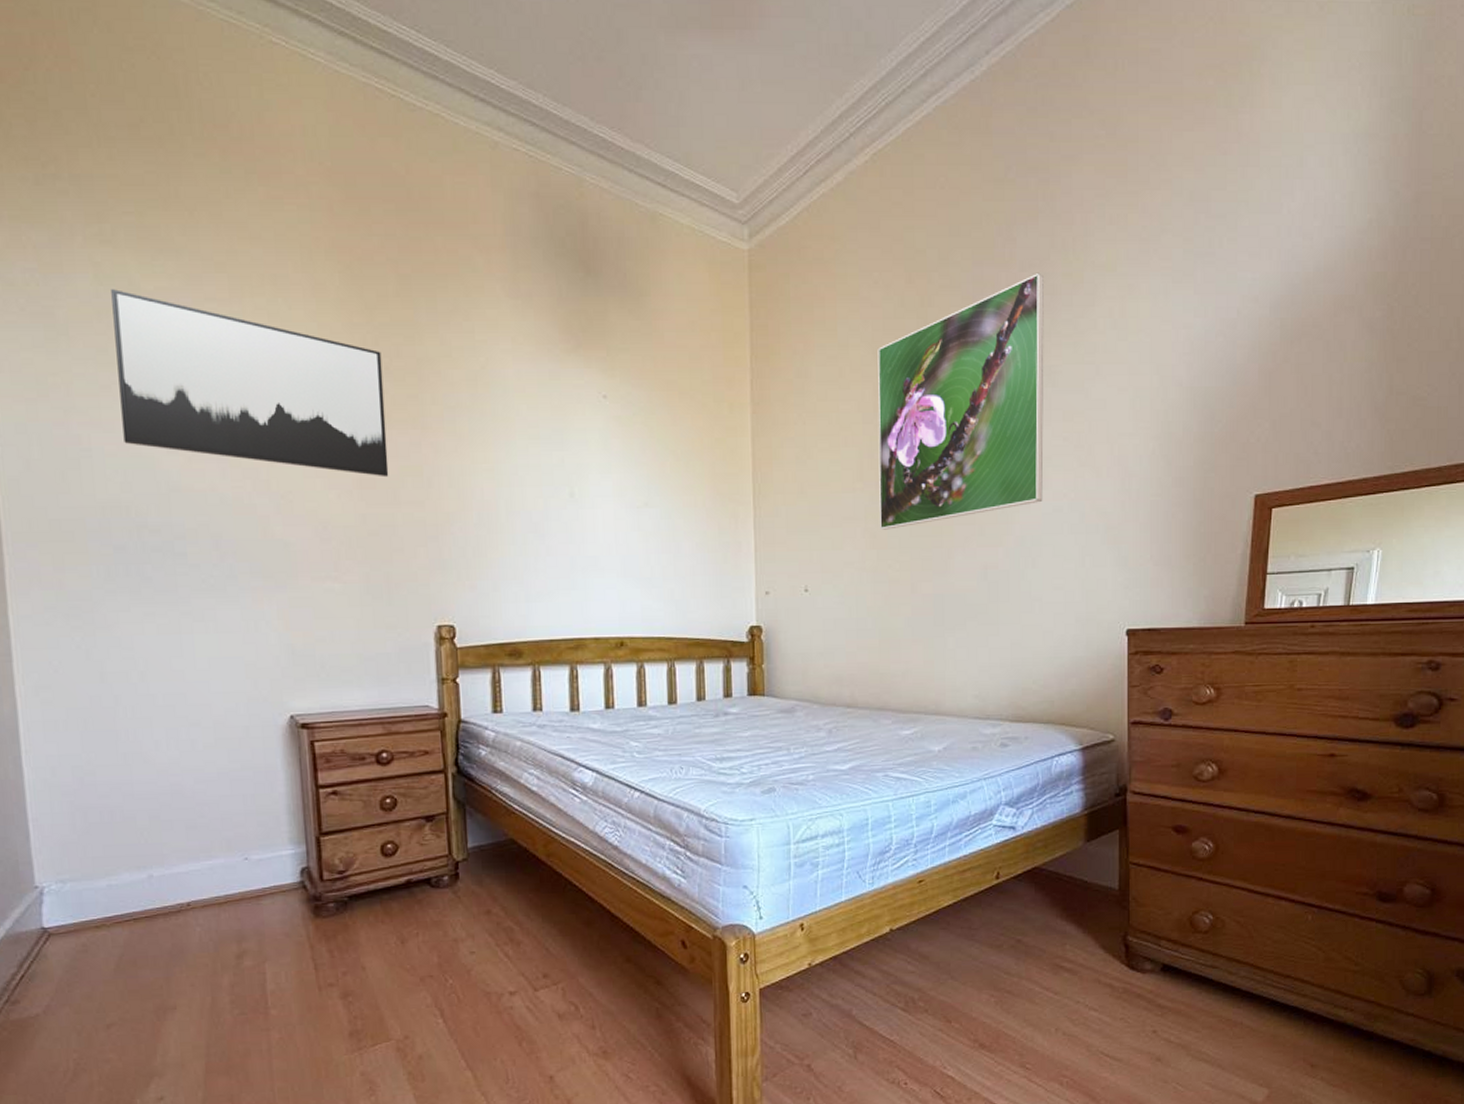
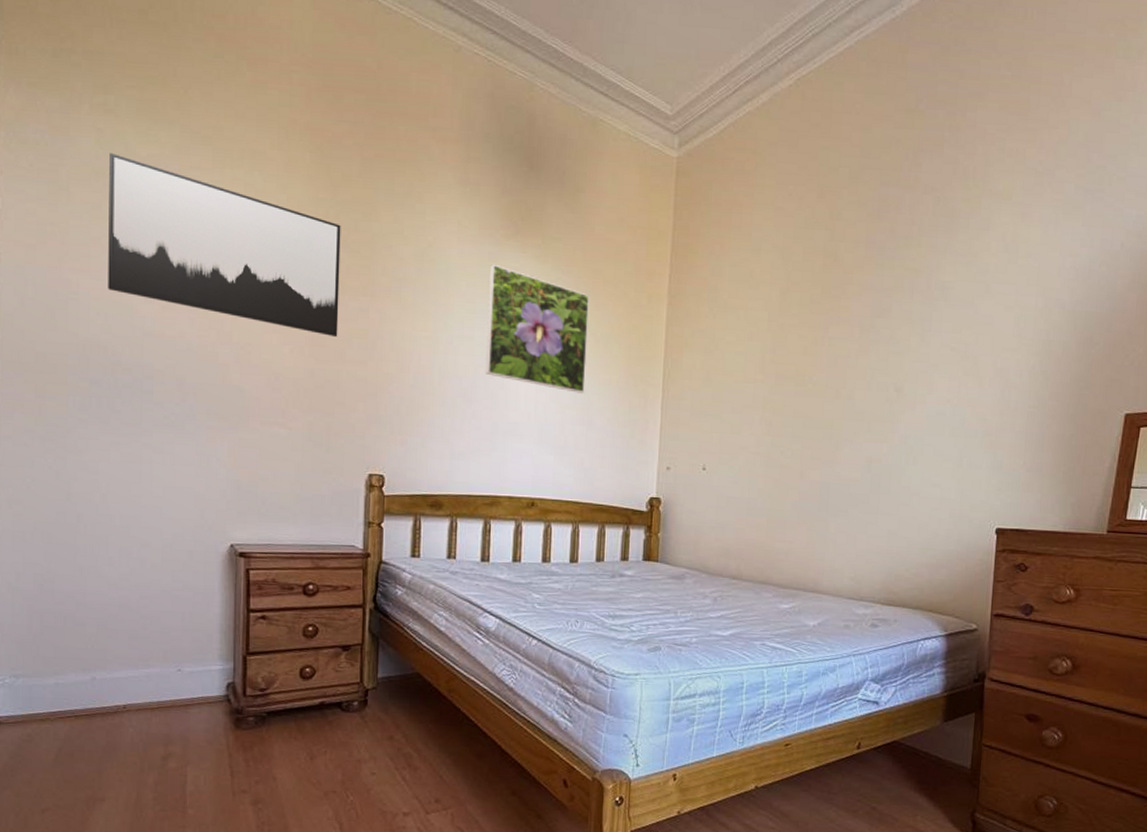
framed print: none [552,382,669,518] -> present [485,264,589,393]
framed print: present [877,272,1044,530] -> none [776,196,944,420]

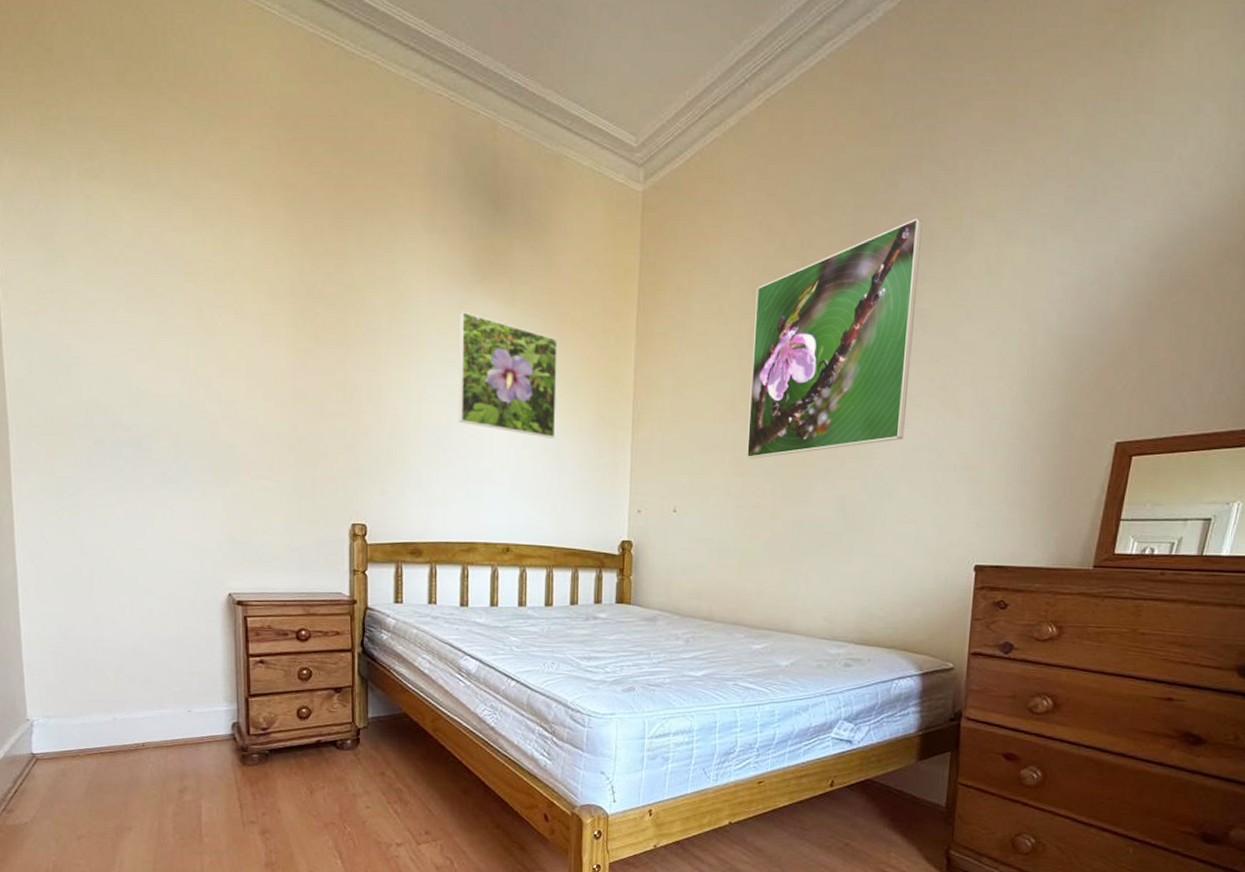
wall art: present [108,153,341,338] -> none [98,218,318,391]
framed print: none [776,196,944,420] -> present [747,217,922,459]

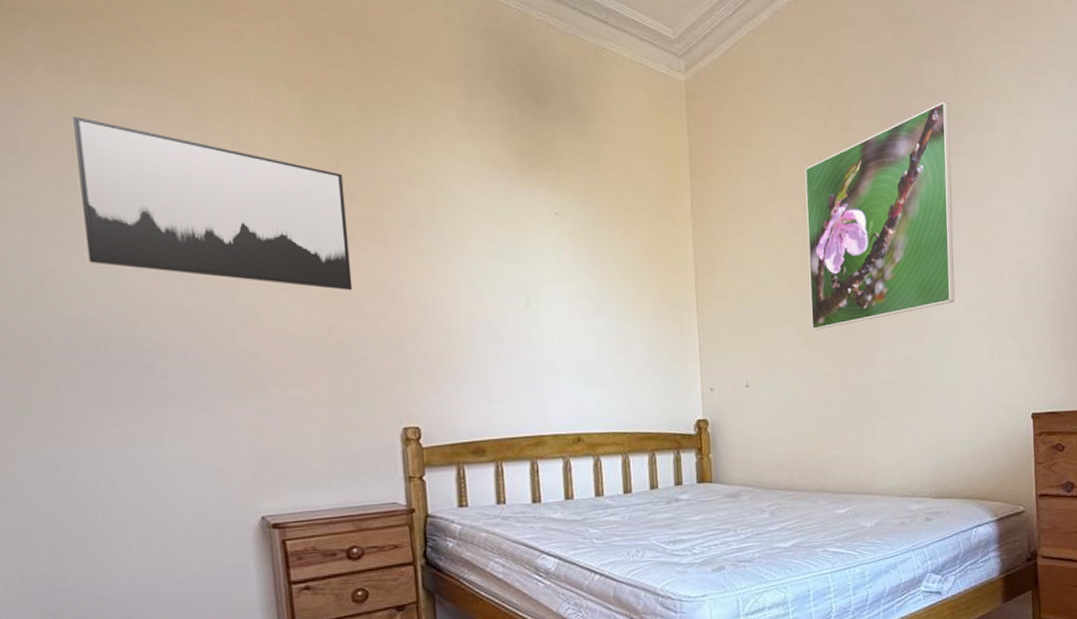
wall art: none [98,218,318,391] -> present [73,117,353,291]
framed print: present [458,311,557,438] -> none [507,201,619,324]

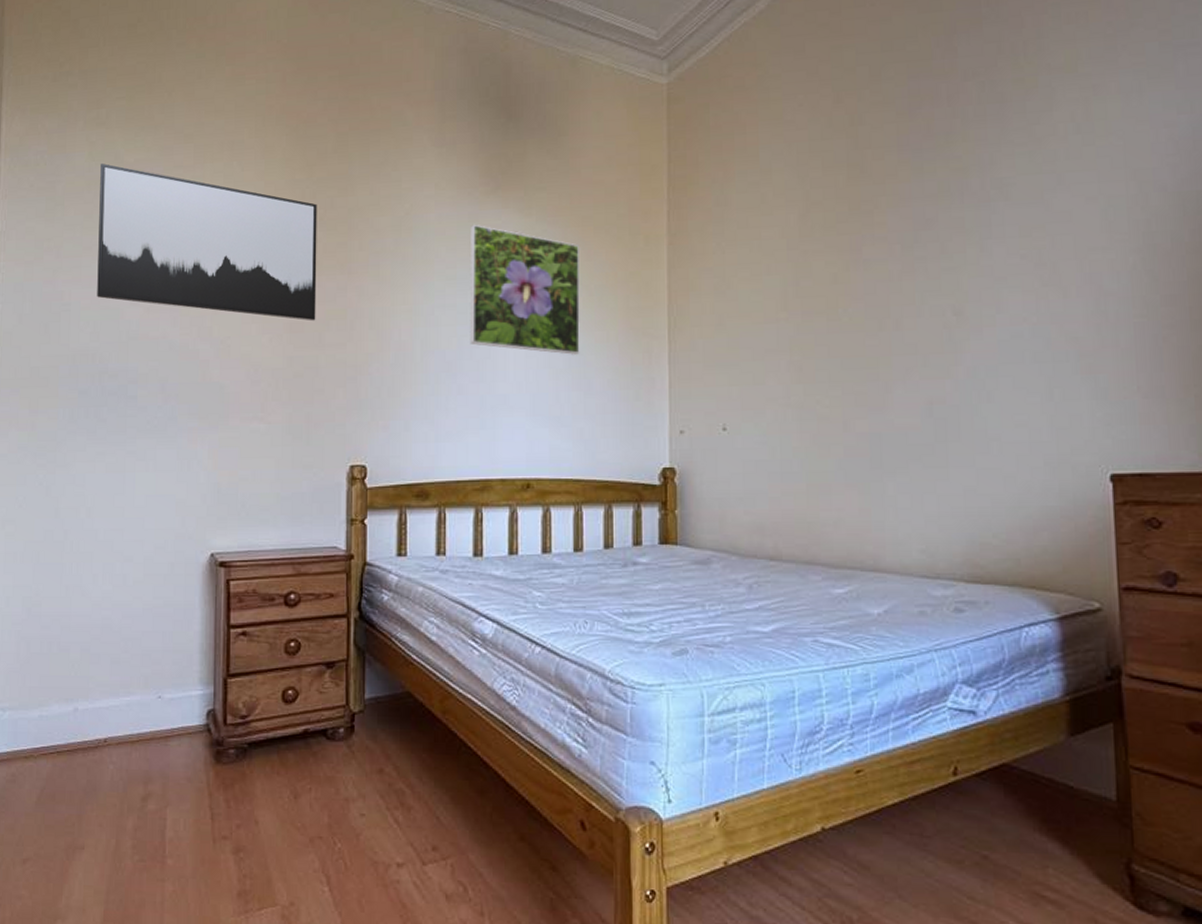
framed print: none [507,201,619,324] -> present [469,224,580,355]
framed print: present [805,101,955,330] -> none [803,80,998,362]

